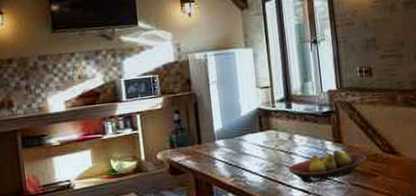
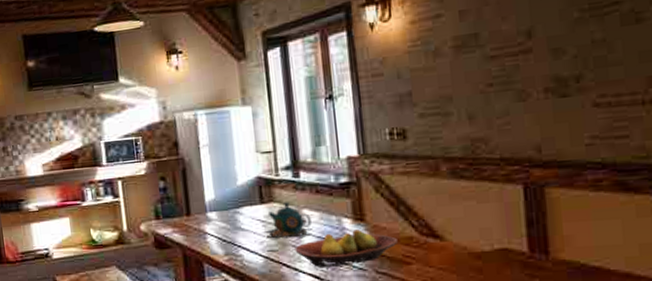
teapot: none [263,129,303,161] -> present [263,202,314,239]

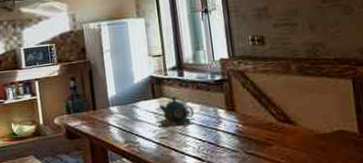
fruit bowl: present [295,229,397,267] -> none [181,118,261,151]

